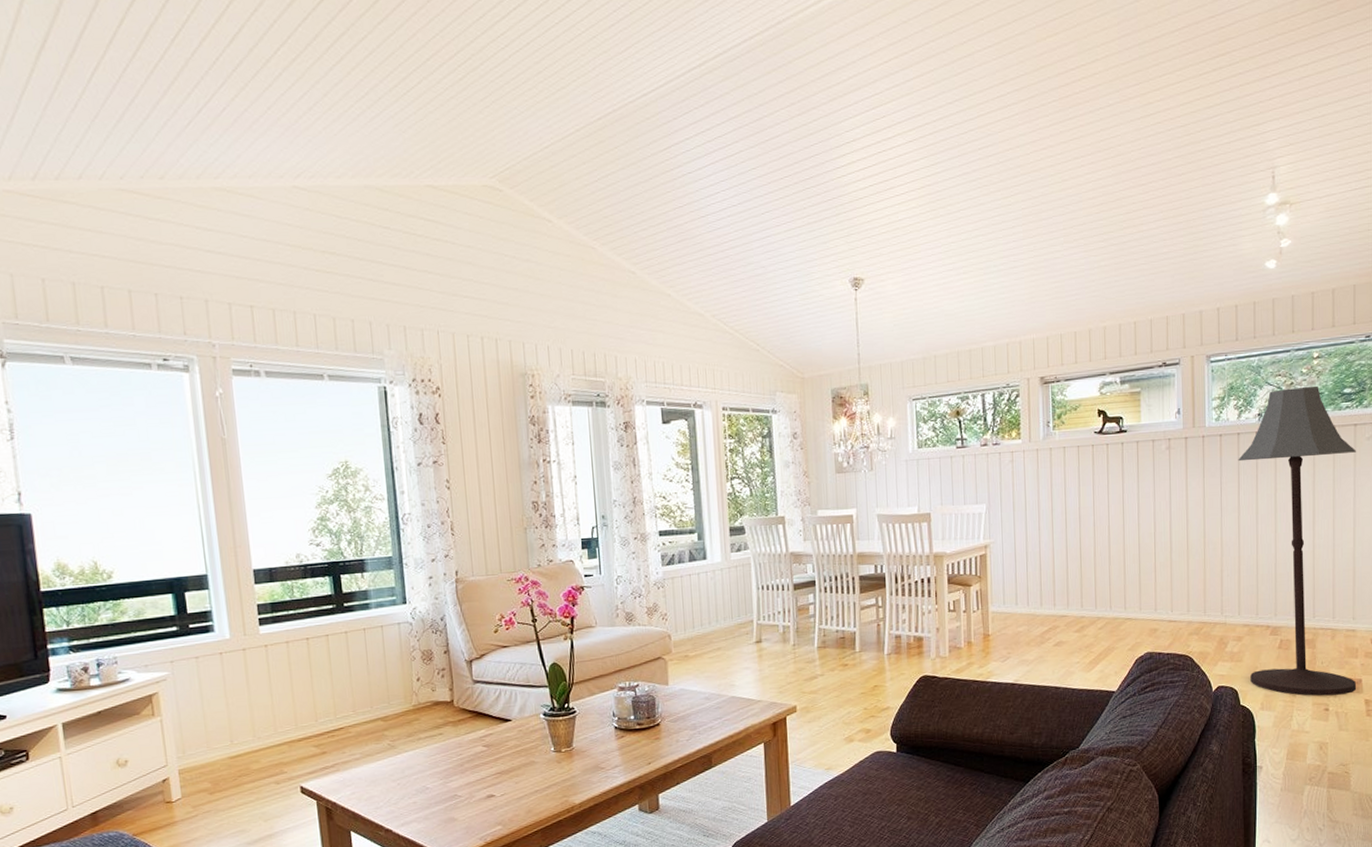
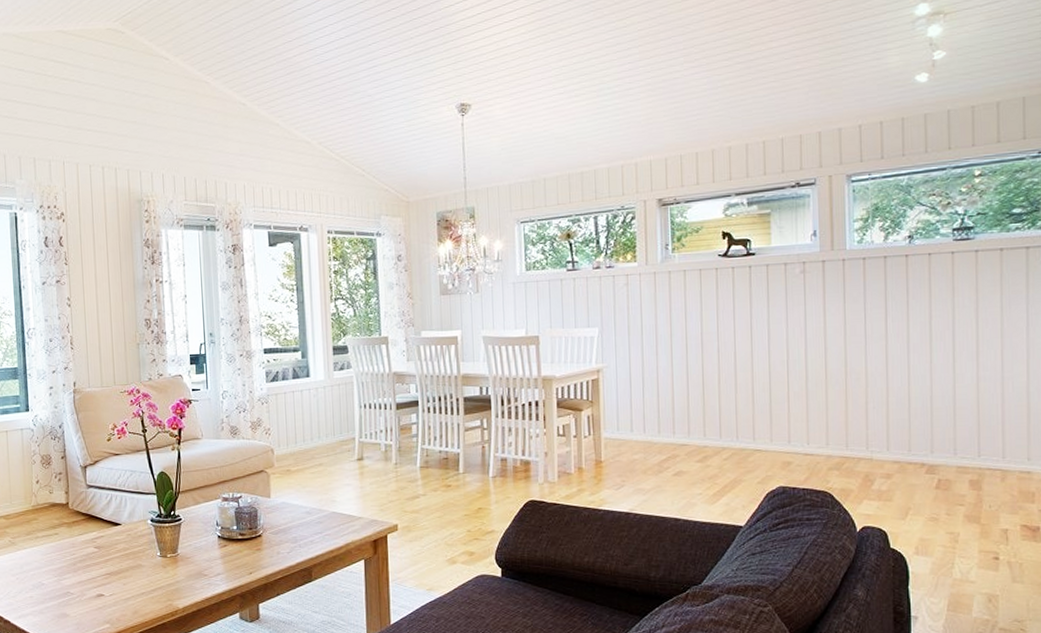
floor lamp: present [1238,385,1357,696] -> none [885,205,1034,543]

